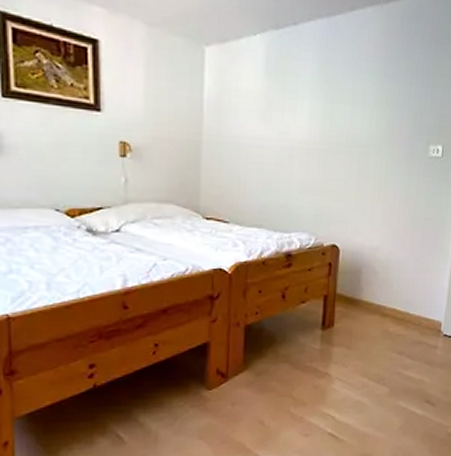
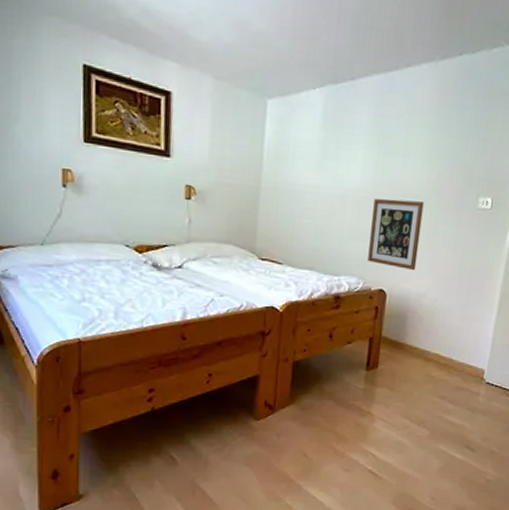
wall art: none [319,149,374,223] -> present [367,199,424,270]

